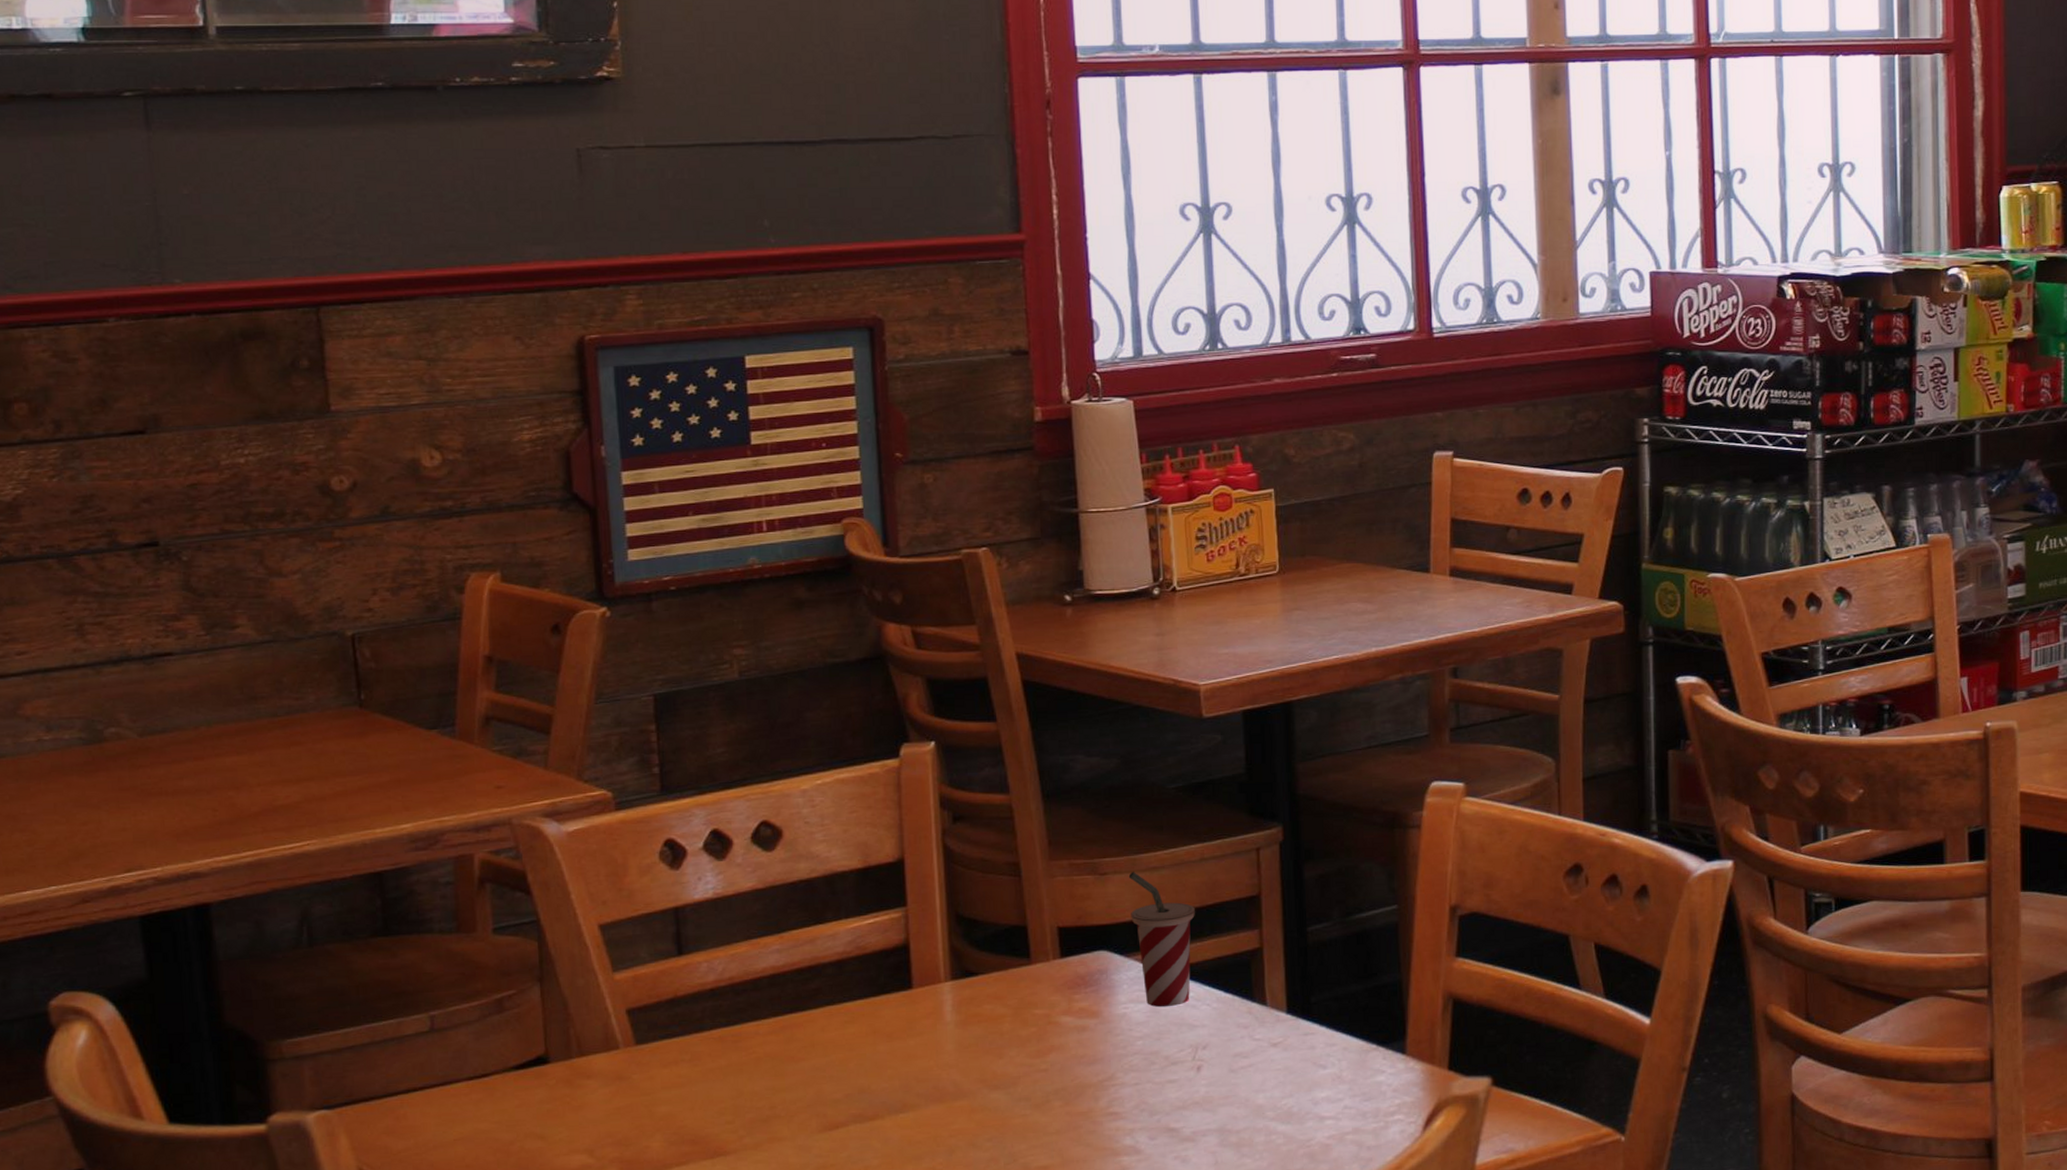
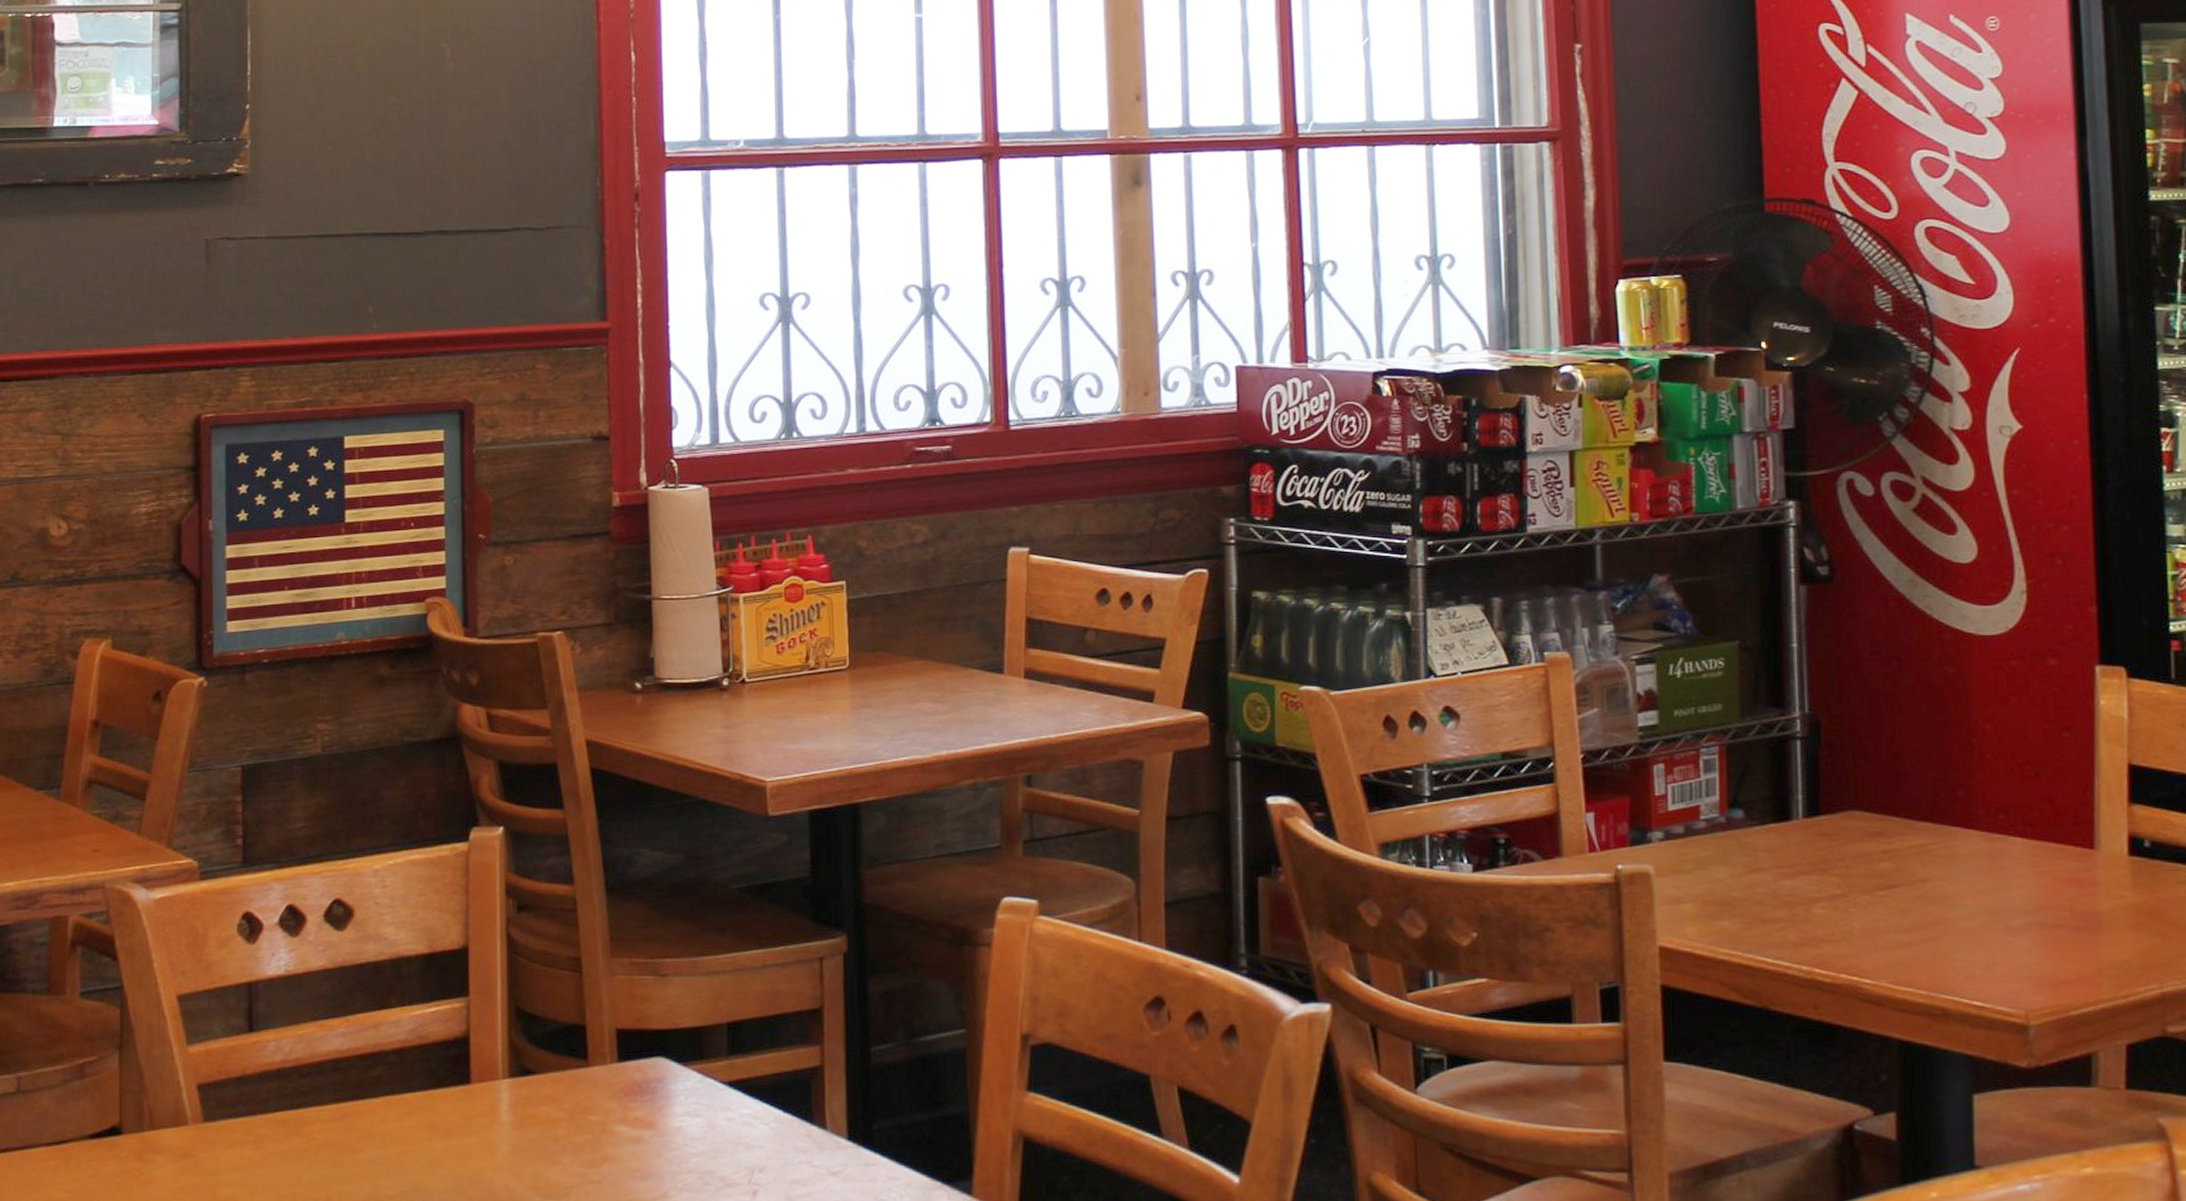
beverage cup: present [1128,871,1195,1008] -> none [689,974,755,1124]

